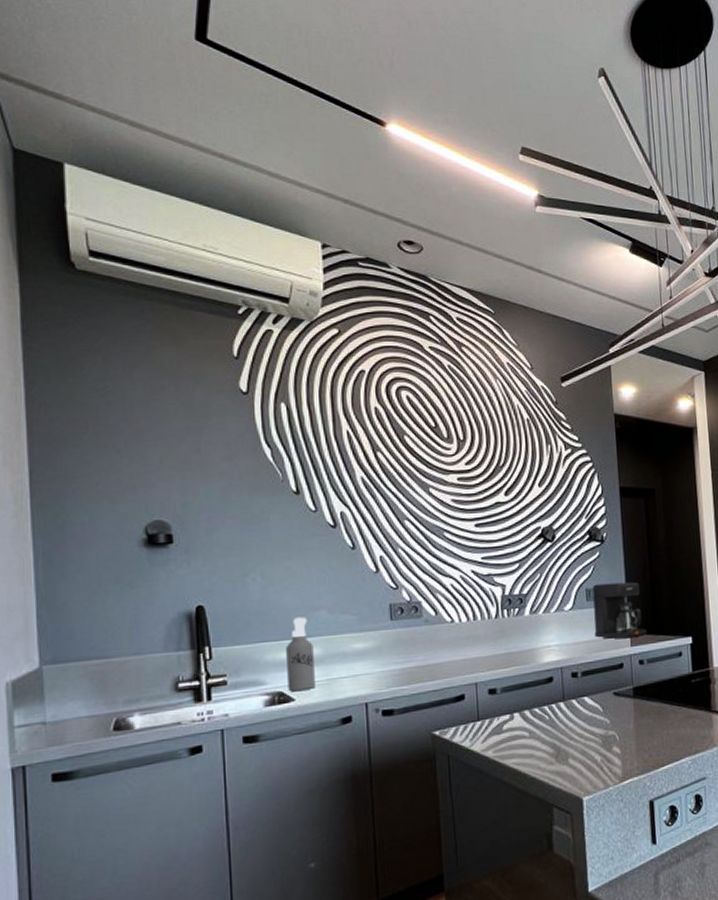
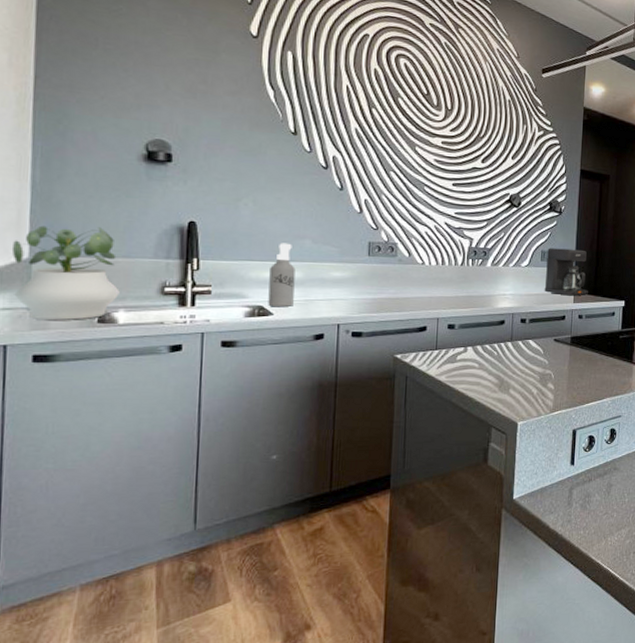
potted plant: none [21,625,133,735] -> present [11,225,120,321]

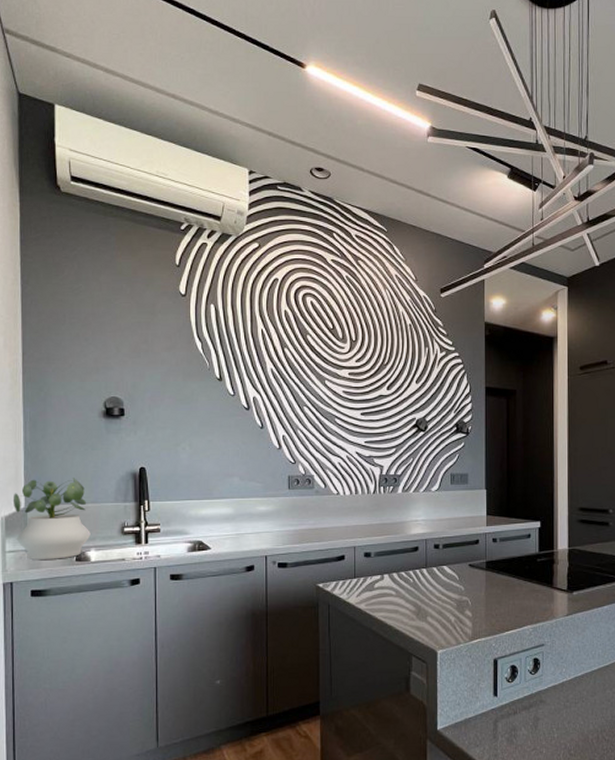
spray bottle: present [268,243,296,308] -> none [206,482,227,542]
coffee maker: present [544,248,588,296] -> none [456,470,501,519]

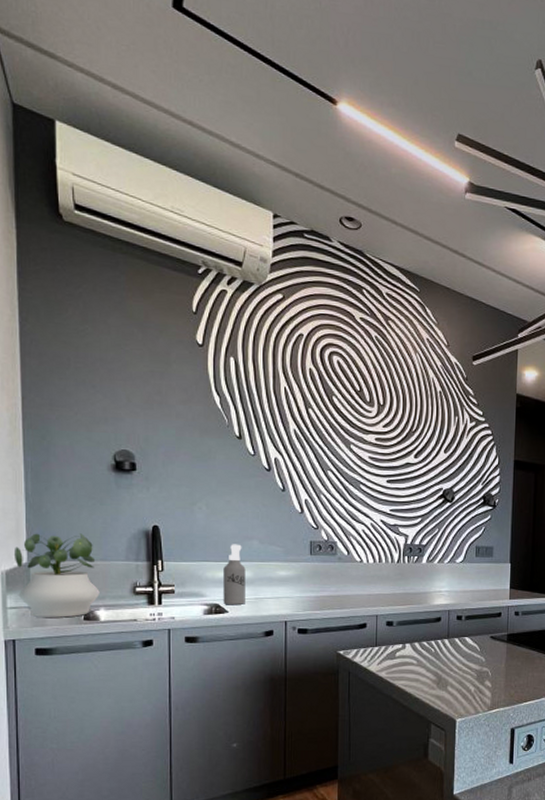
spray bottle: none [206,482,227,542] -> present [223,544,246,606]

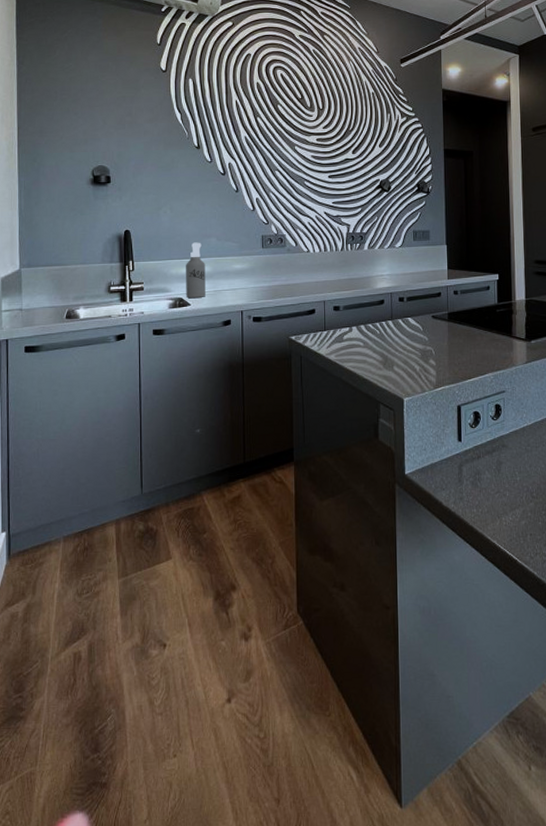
potted plant: present [13,533,100,619] -> none [8,241,80,319]

